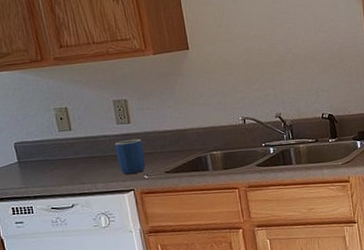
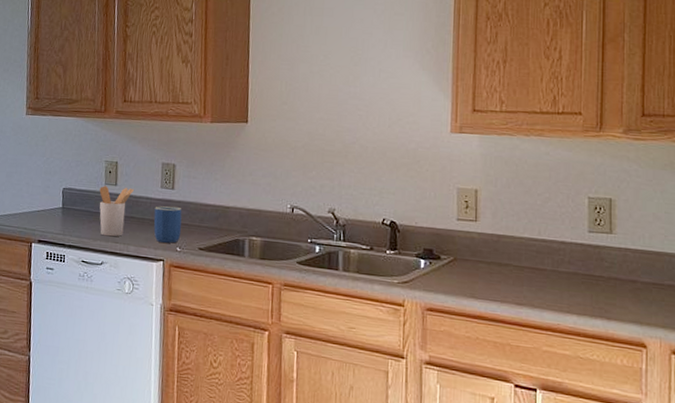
utensil holder: none [54,130,91,180] -> present [99,186,135,237]

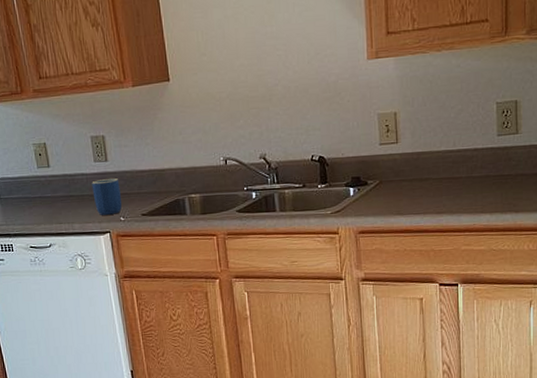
utensil holder: present [99,186,135,237] -> none [33,167,69,219]

